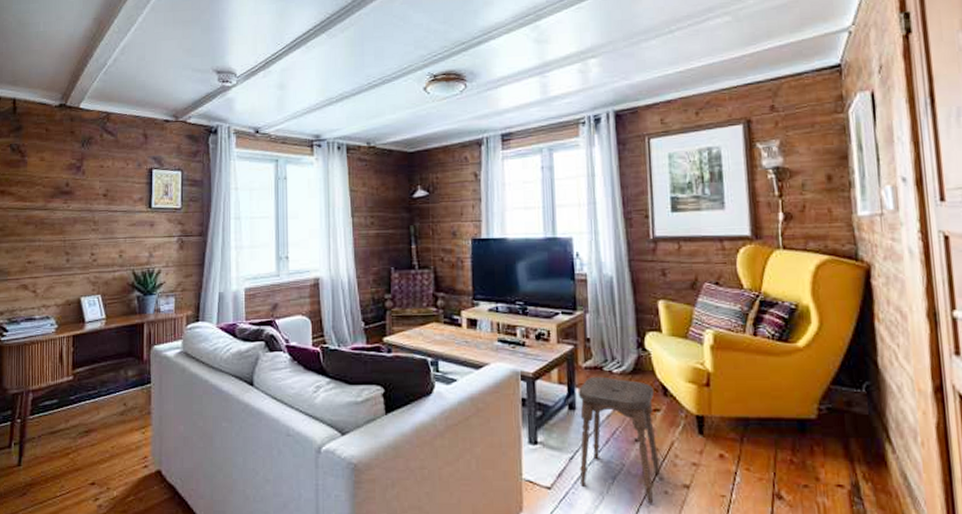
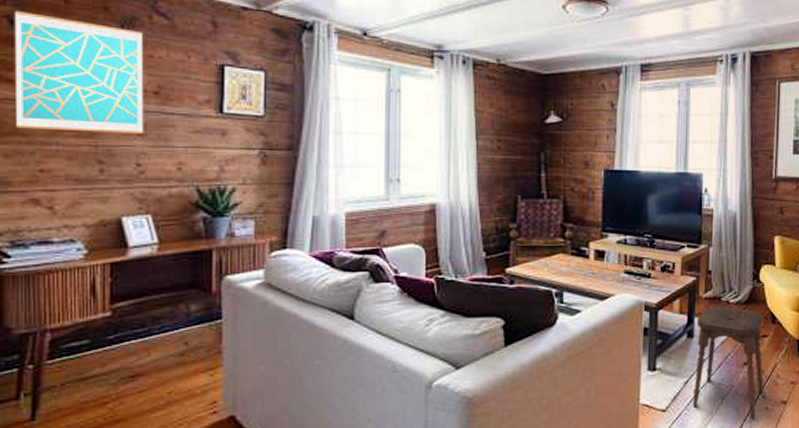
wall art: none [14,140,97,230] -> present [14,10,144,134]

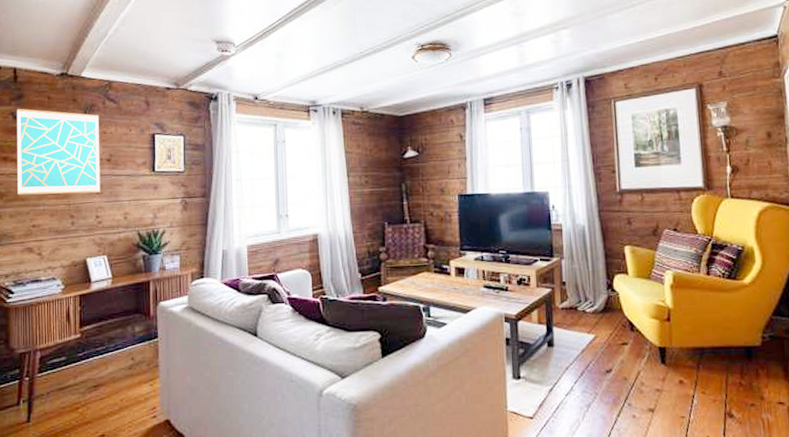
stool: present [692,306,764,420] -> none [555,315,628,428]

